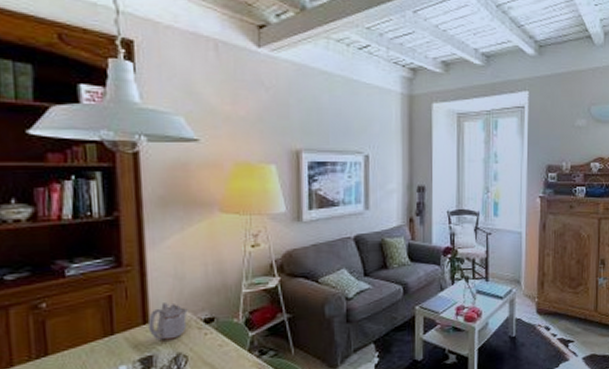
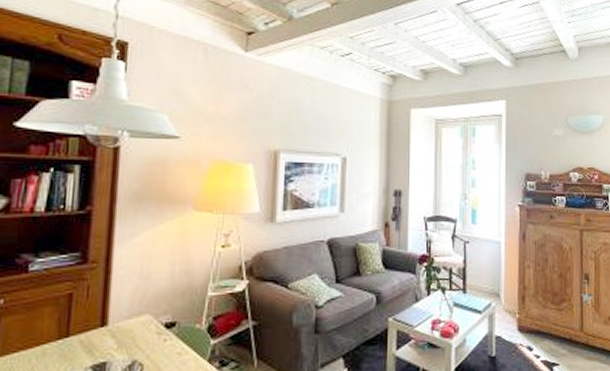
teapot: present [147,303,188,340] -> none [105,304,149,345]

